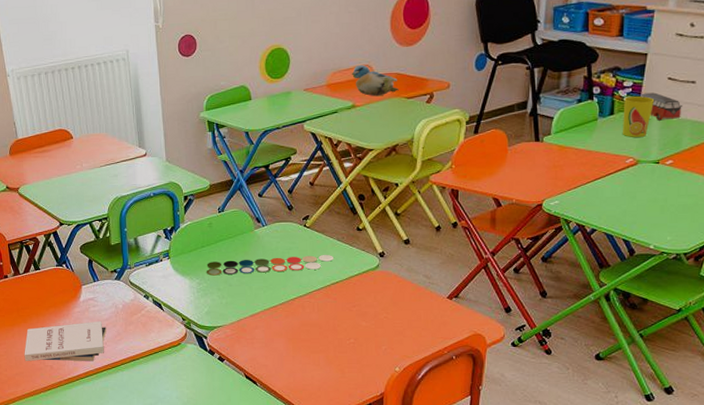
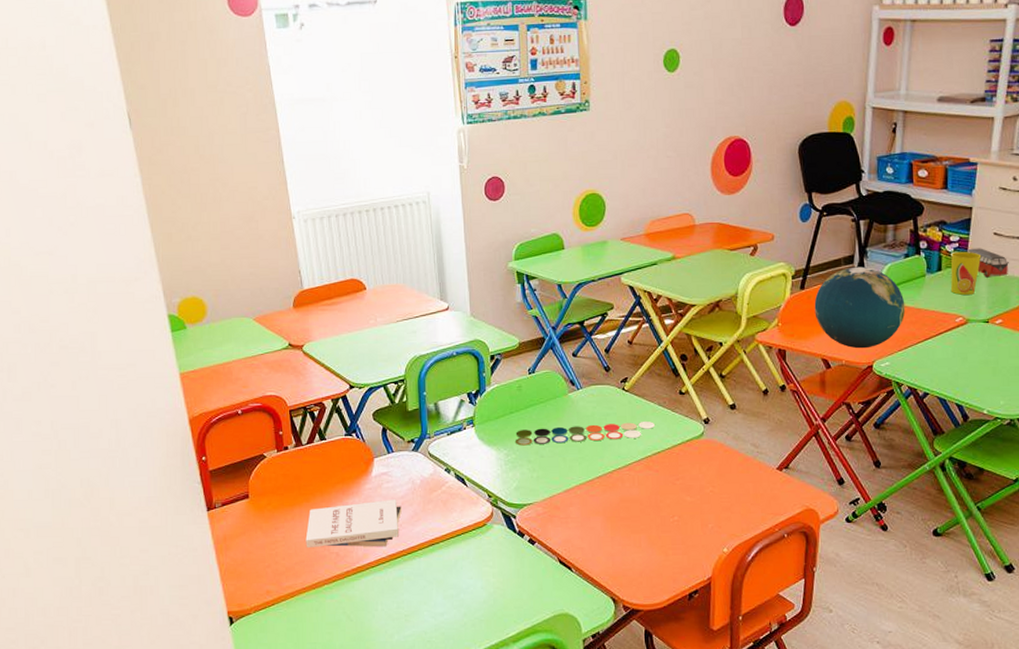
plush toy: present [351,64,399,97] -> none [671,213,721,248]
globe: none [487,112,576,189] -> present [814,266,906,349]

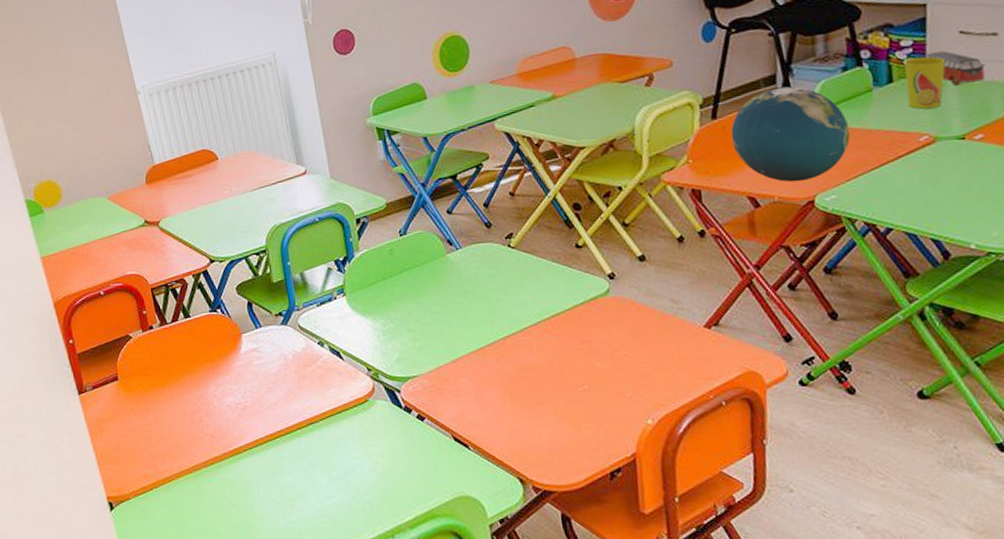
books: present [305,498,402,548] -> none [178,376,276,430]
paint palette: present [514,420,656,446] -> none [391,279,551,314]

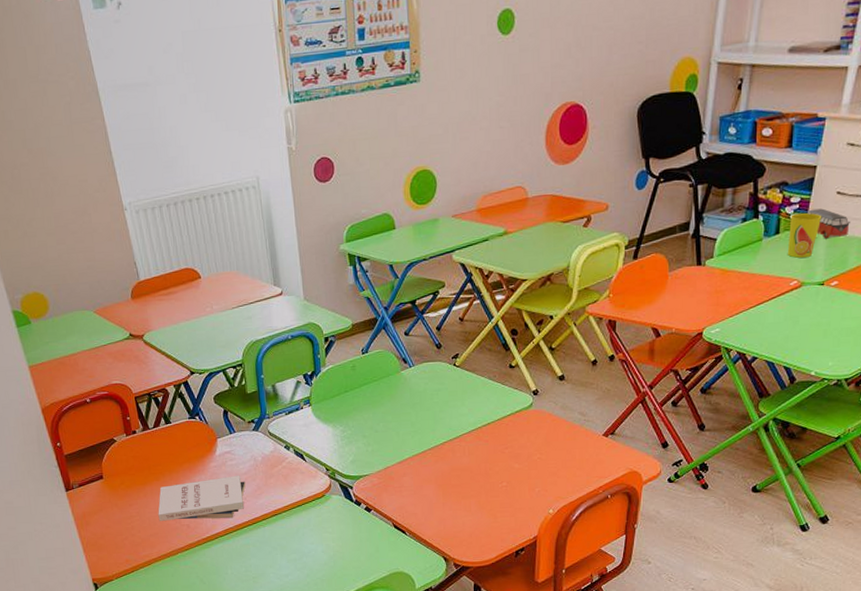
books: none [178,376,276,430] -> present [158,475,246,521]
globe: present [730,86,851,182] -> none [647,233,739,317]

